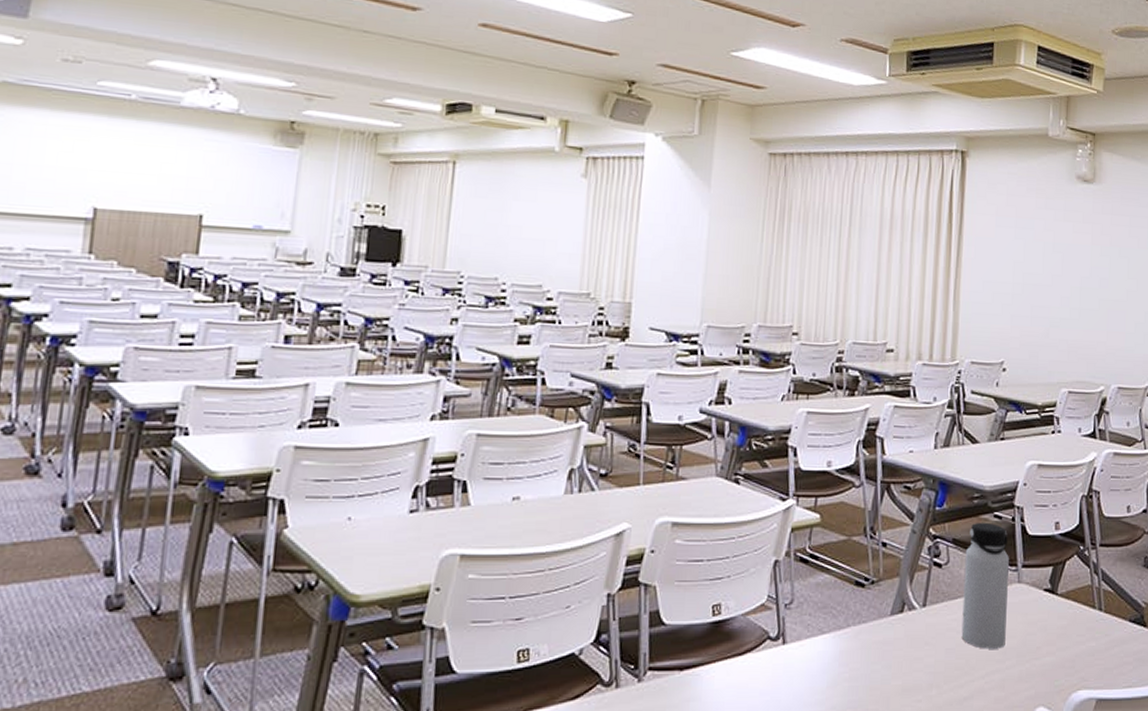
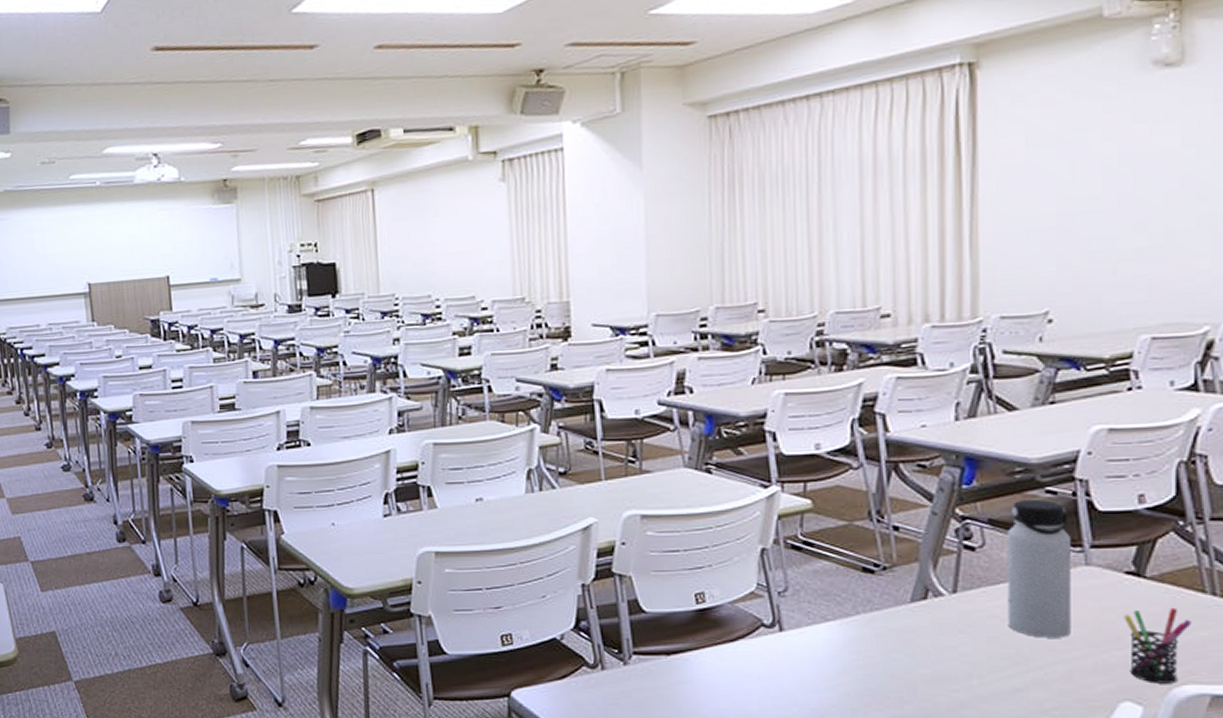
pen holder: none [1042,621,1086,690] -> present [1124,607,1192,684]

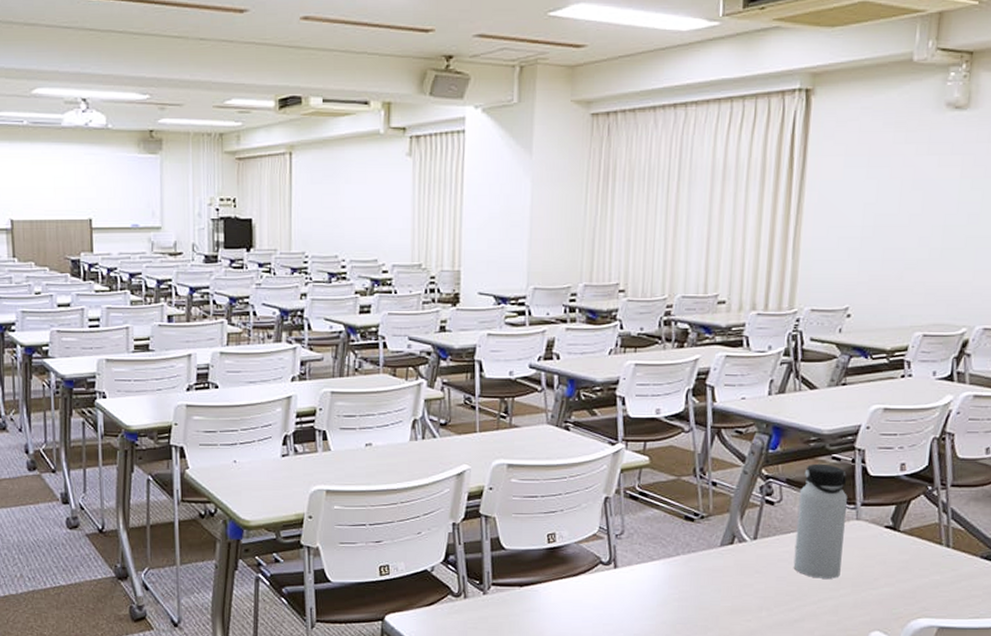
pen holder: present [1124,607,1192,684] -> none [881,556,930,617]

